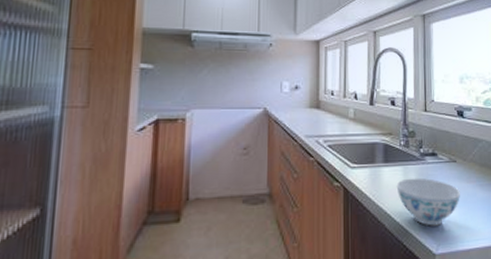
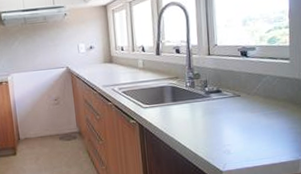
bowl: present [396,178,460,226] -> none [184,112,245,150]

